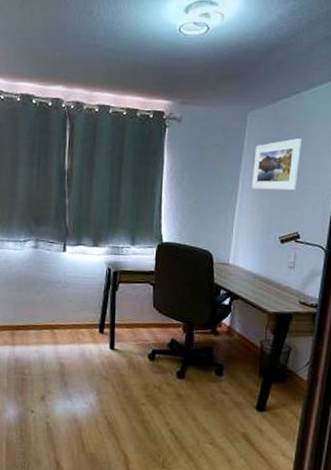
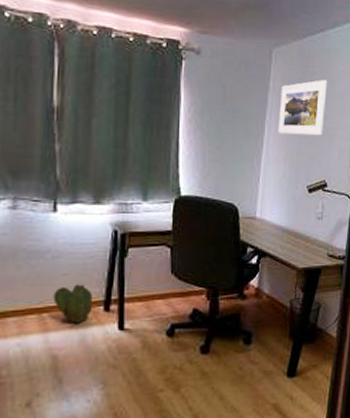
cactus: none [62,309,91,340] -> present [53,284,93,324]

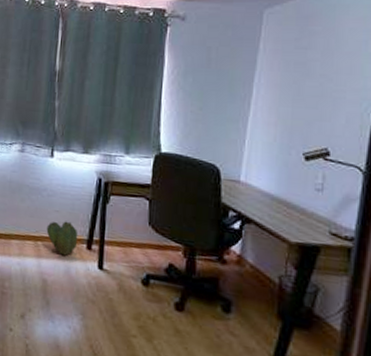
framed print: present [277,80,328,136] -> none [267,39,333,100]

